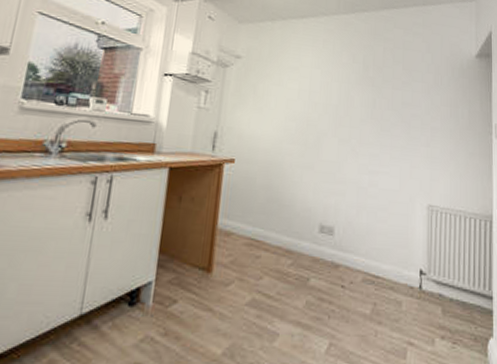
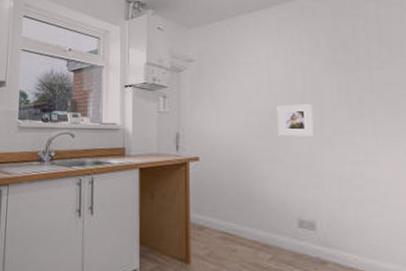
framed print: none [312,113,344,146] -> present [277,104,314,136]

